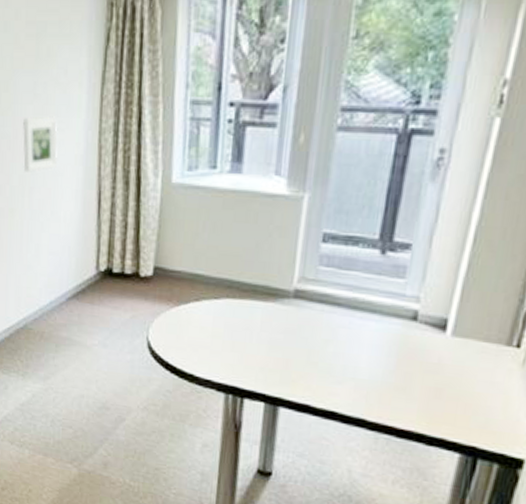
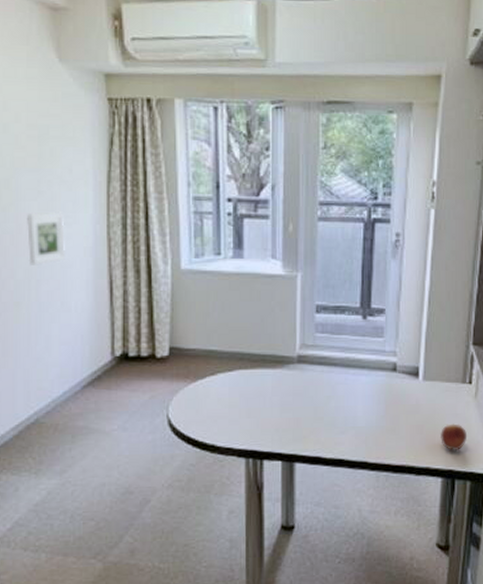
apple: none [465,393,503,426] -> present [441,424,466,450]

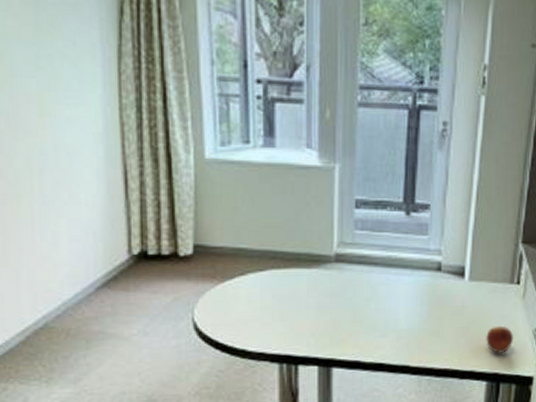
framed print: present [27,212,65,265] -> none [25,91,71,152]

